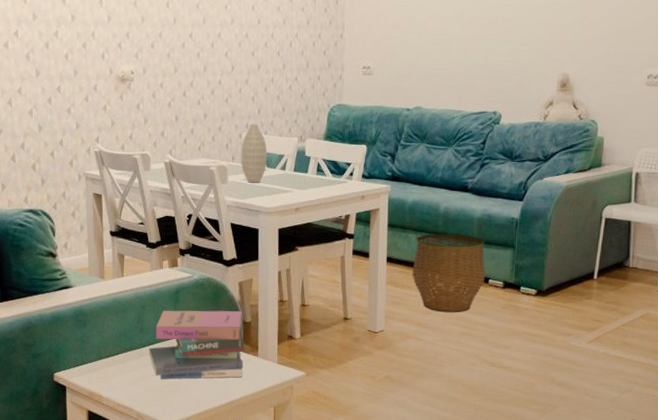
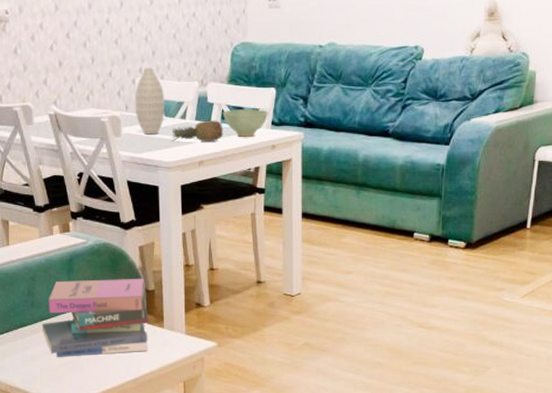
fruit: none [272,172,319,191] -> present [171,120,223,142]
bowl: none [318,163,359,188] -> present [222,109,268,137]
basket: present [412,233,486,313] -> none [330,184,410,271]

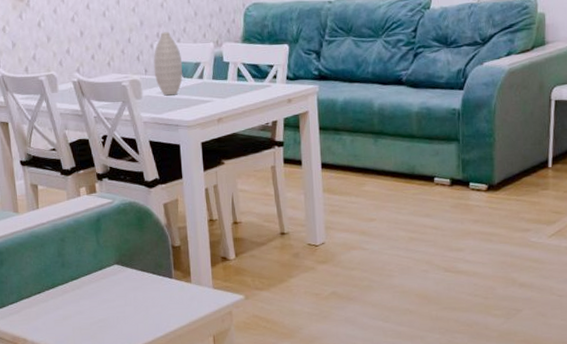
books: present [41,278,149,357] -> none [72,234,176,316]
fruit: present [171,120,223,142] -> none [190,78,240,101]
bowl: present [222,109,268,137] -> none [238,65,283,93]

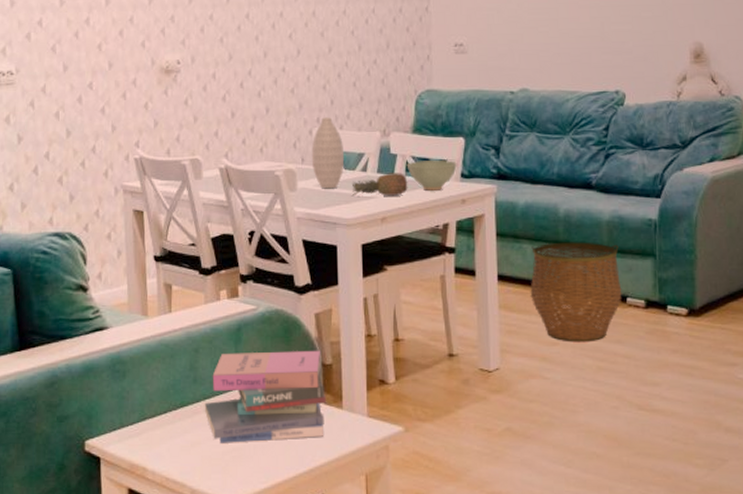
books: none [72,234,176,316] -> present [204,350,326,443]
fruit: none [190,78,240,101] -> present [351,173,408,196]
bowl: none [238,65,283,93] -> present [406,160,457,191]
basket: none [350,131,430,218] -> present [530,242,622,342]

